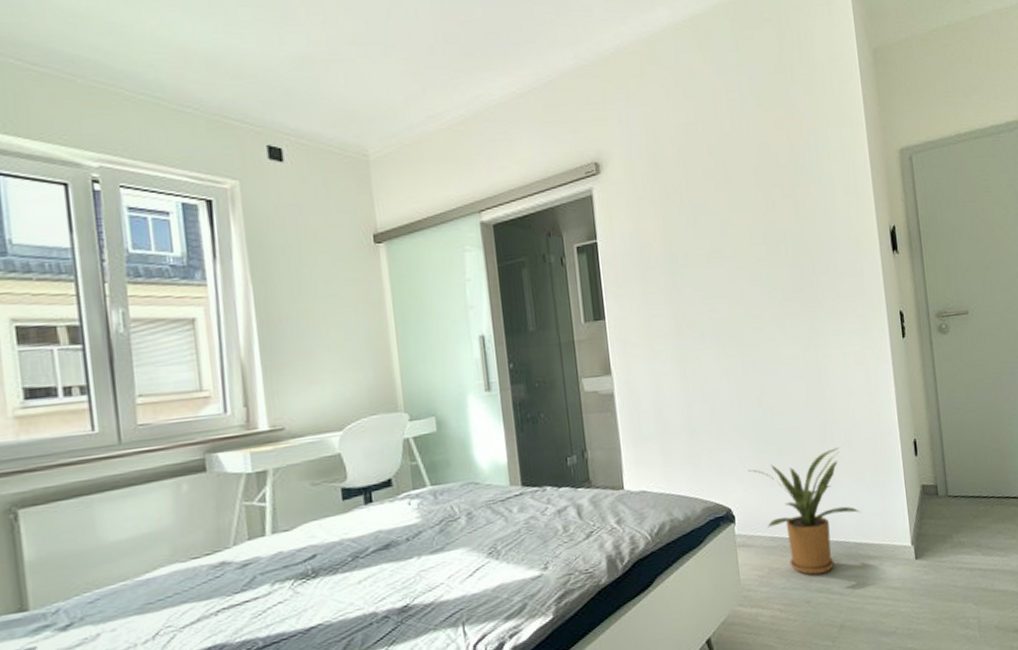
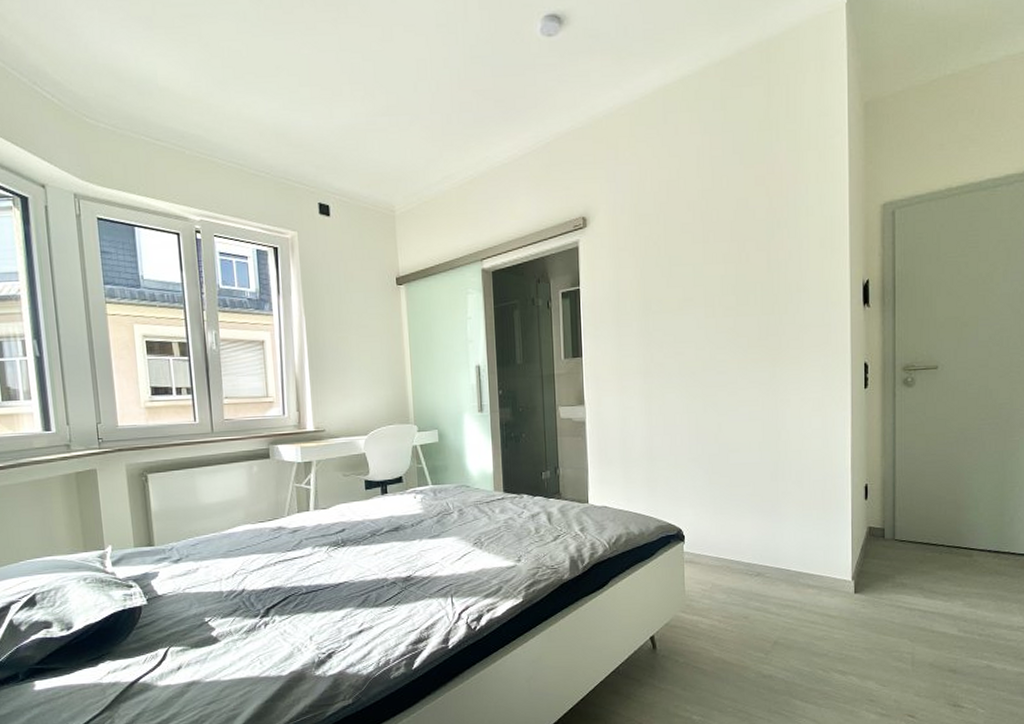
house plant: present [748,447,860,575] -> none [700,485,804,595]

